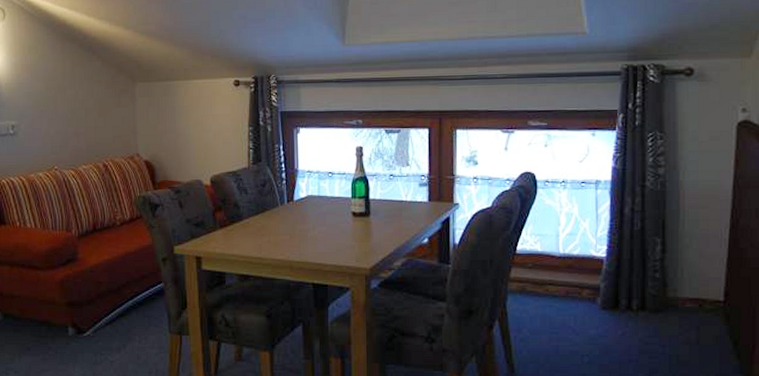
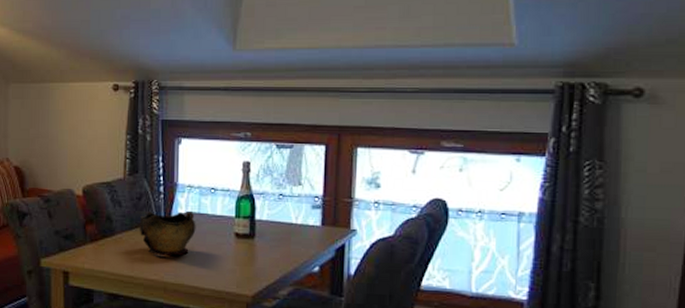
decorative bowl: none [264,195,317,237] -> present [139,211,196,256]

